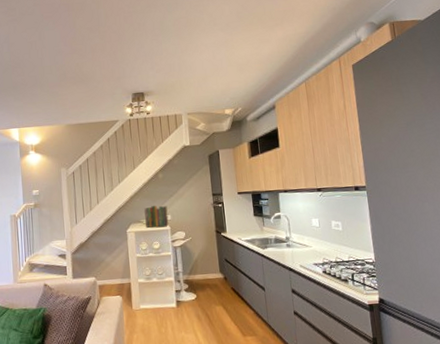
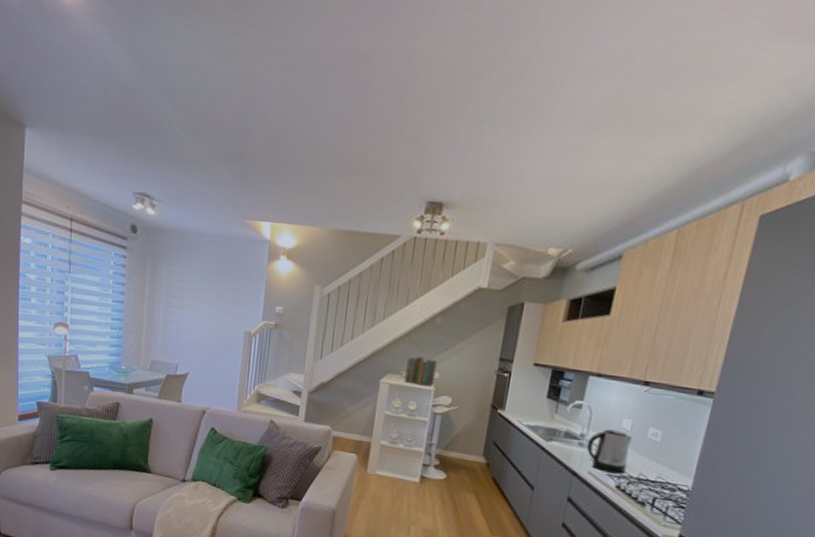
kettle: none [292,228,326,263] -> present [586,429,632,475]

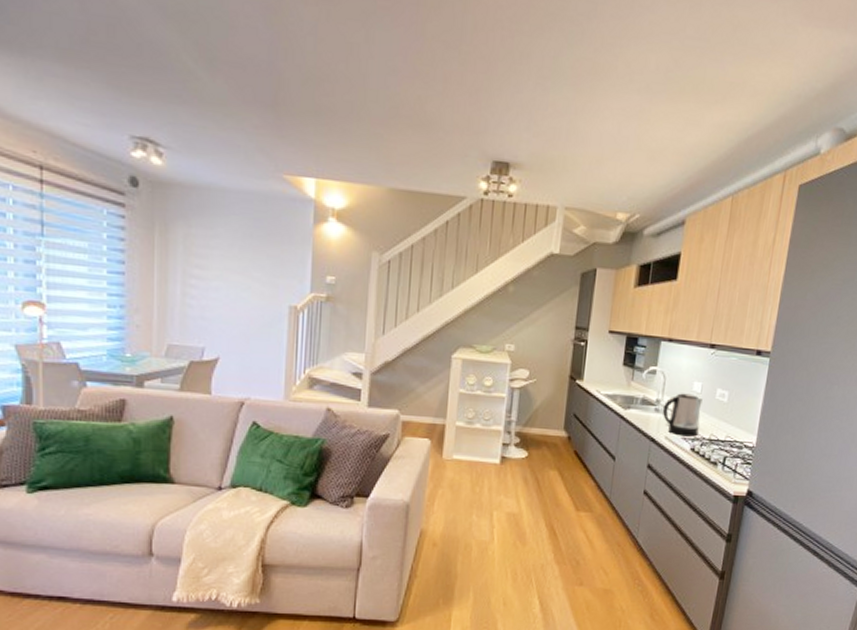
books: present [405,355,438,387] -> none [479,327,512,360]

